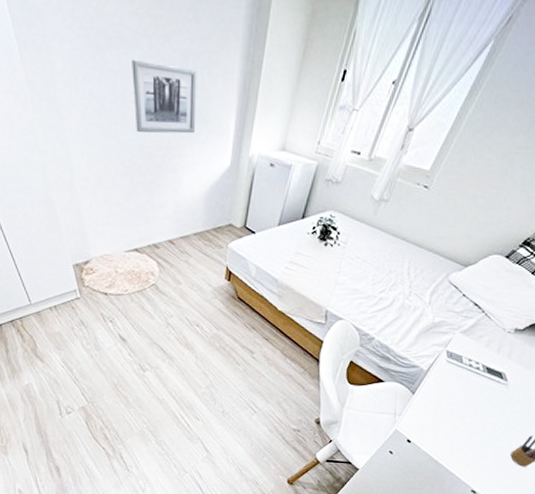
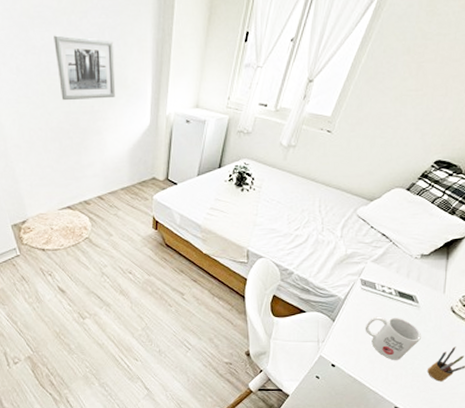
mug: none [446,392,508,441] -> present [365,316,422,360]

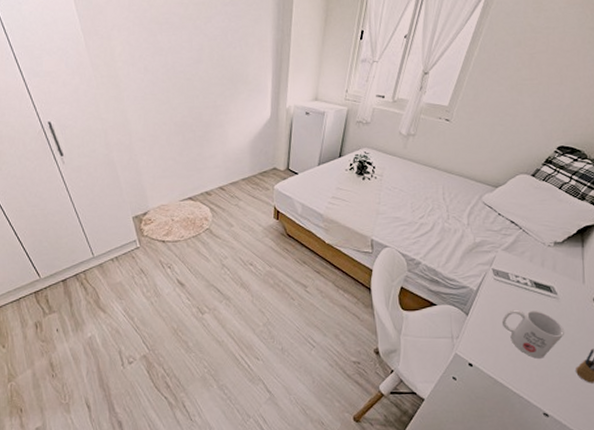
wall art: present [54,35,115,101] -> none [180,38,237,97]

